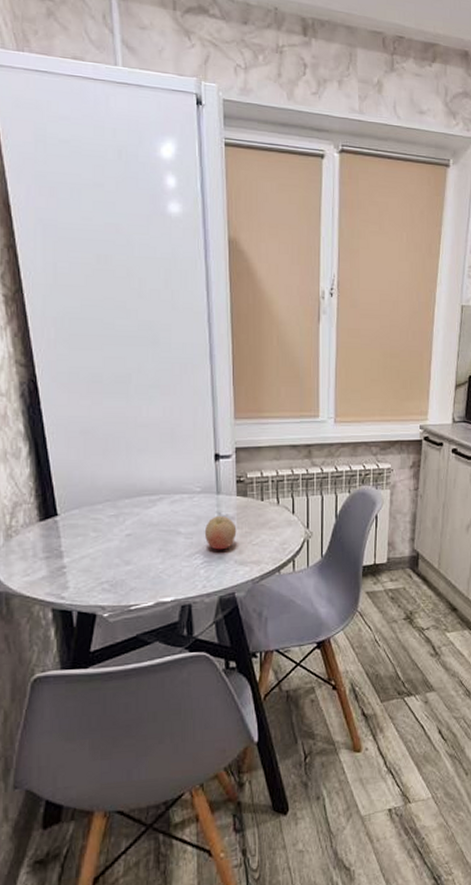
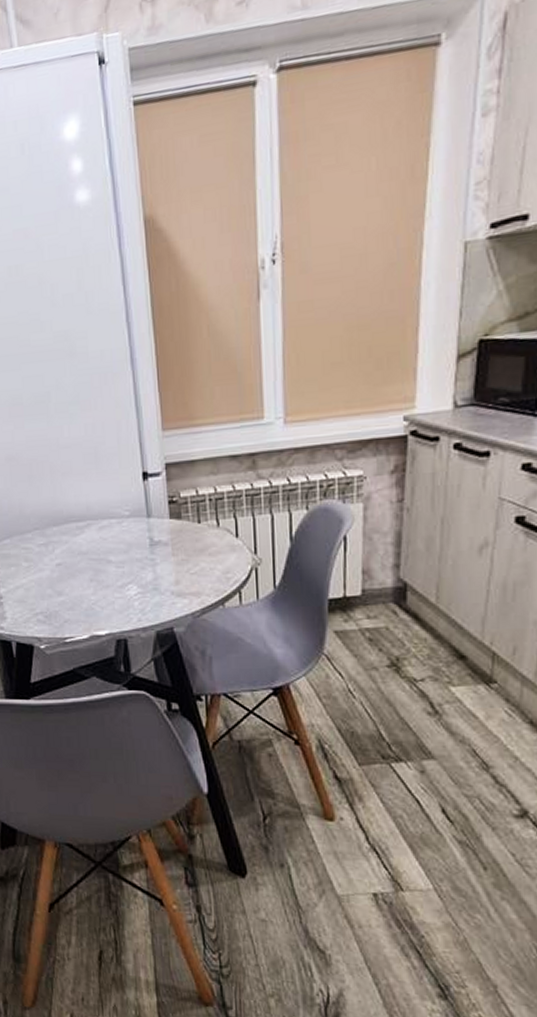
fruit: present [204,515,237,550] -> none [136,541,172,580]

